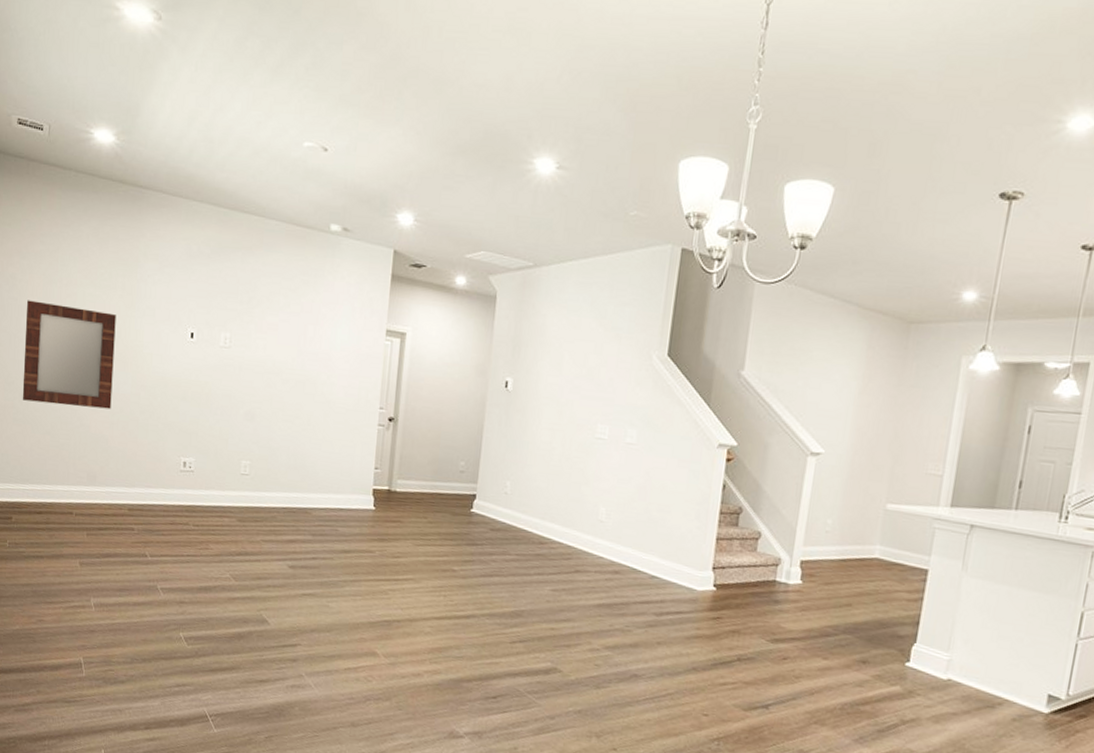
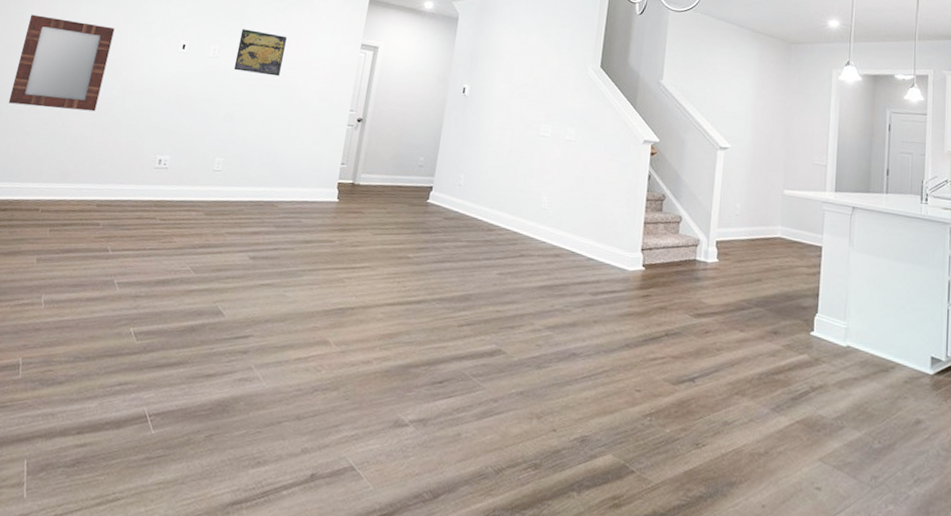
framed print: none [248,313,302,369] -> present [233,29,287,77]

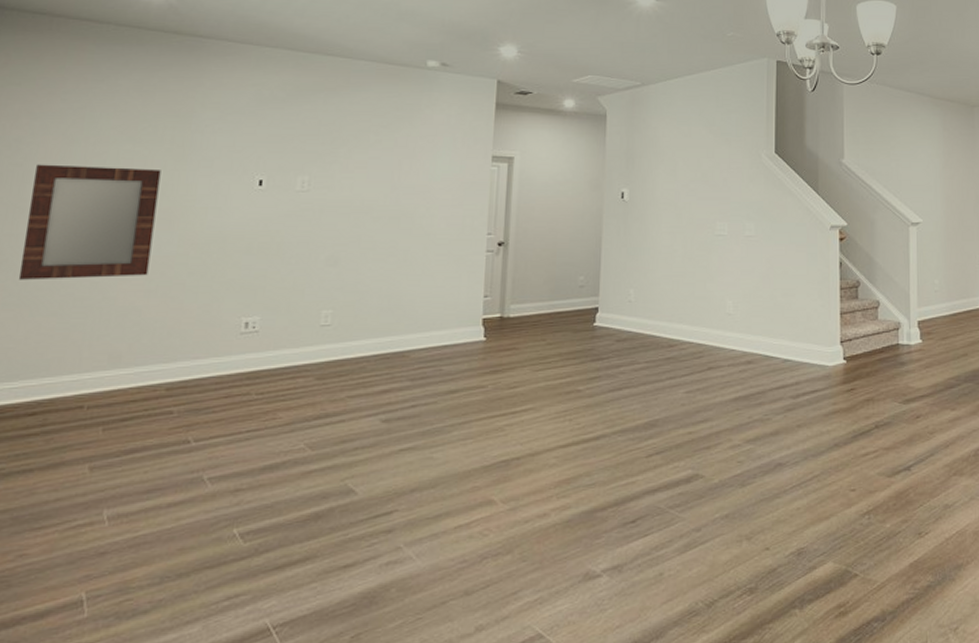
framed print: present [233,29,287,77] -> none [331,154,396,205]

